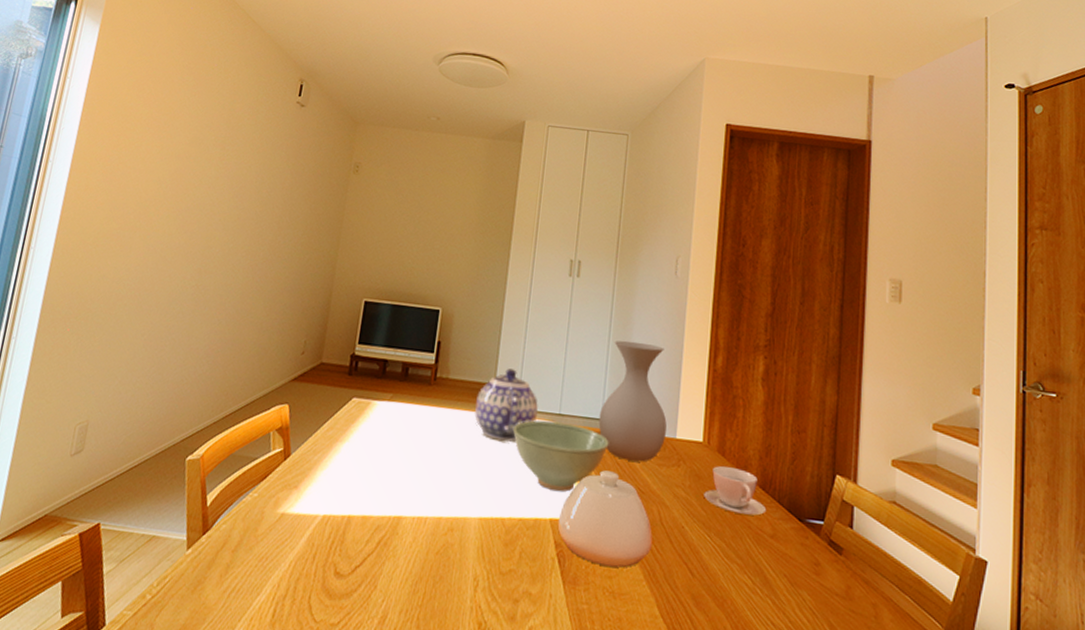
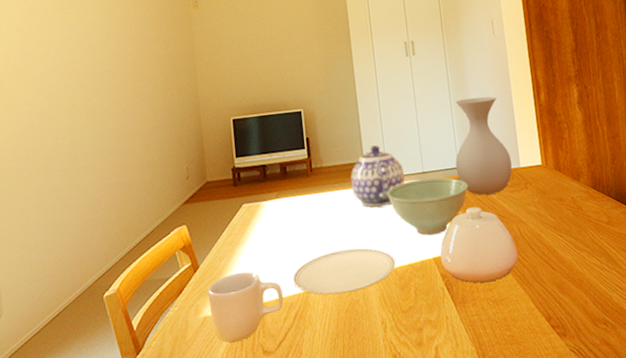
mug: none [289,473,372,553] -> present [207,272,283,343]
plate: none [386,478,505,533] -> present [293,248,396,296]
teacup: present [704,466,767,516] -> none [550,178,600,214]

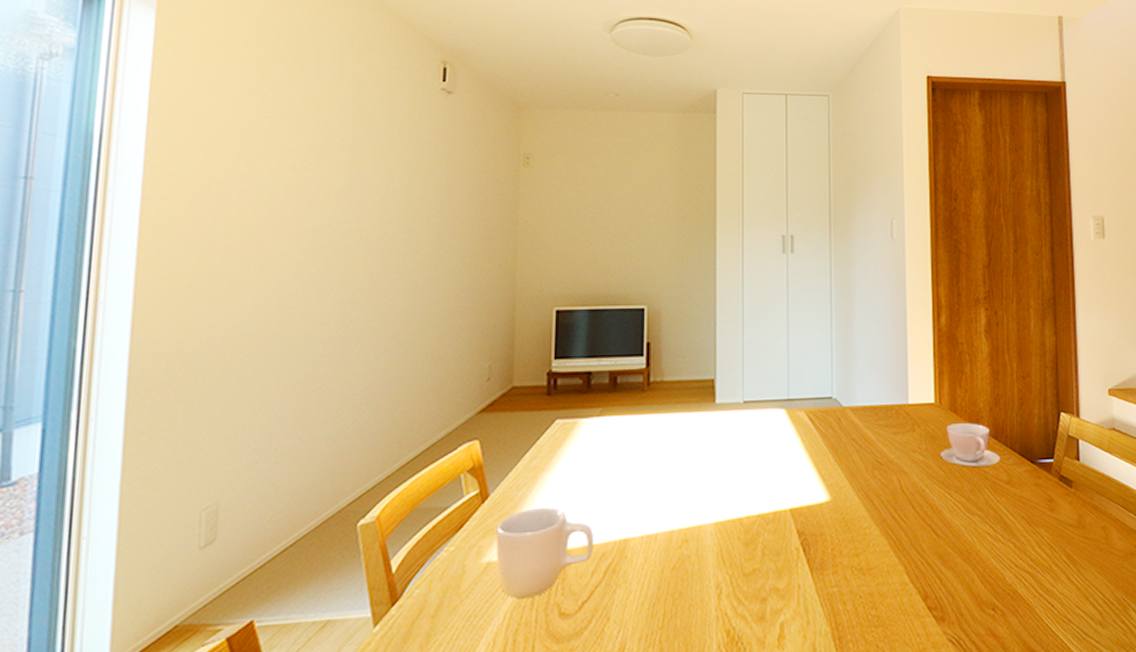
plate: present [293,248,396,296] -> none [609,488,741,547]
teapot: present [350,145,405,207] -> none [696,360,764,438]
bowl: present [386,177,468,235] -> none [740,407,842,479]
sugar bowl: present [440,206,519,283] -> none [798,448,896,545]
vase: present [455,96,512,196] -> none [829,312,898,435]
teacup: none [550,178,600,214] -> present [940,423,1001,468]

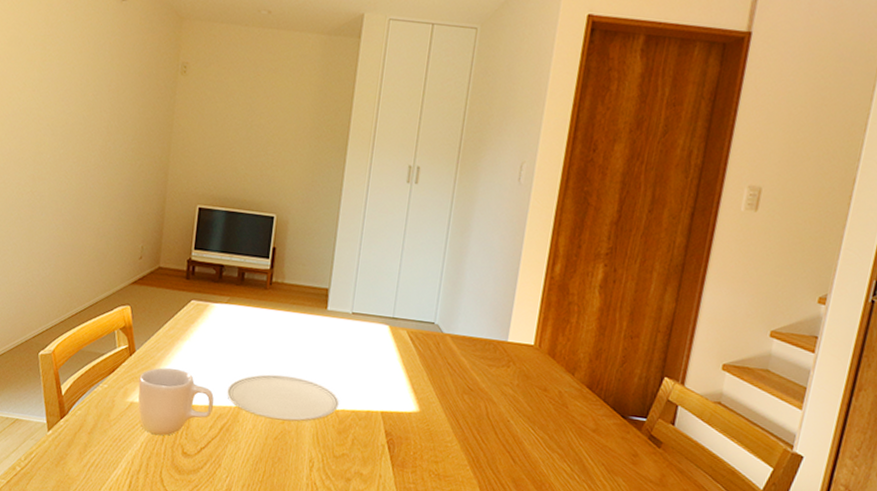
plate: none [609,488,741,547] -> present [227,374,339,422]
teacup: present [940,423,1001,468] -> none [531,367,592,412]

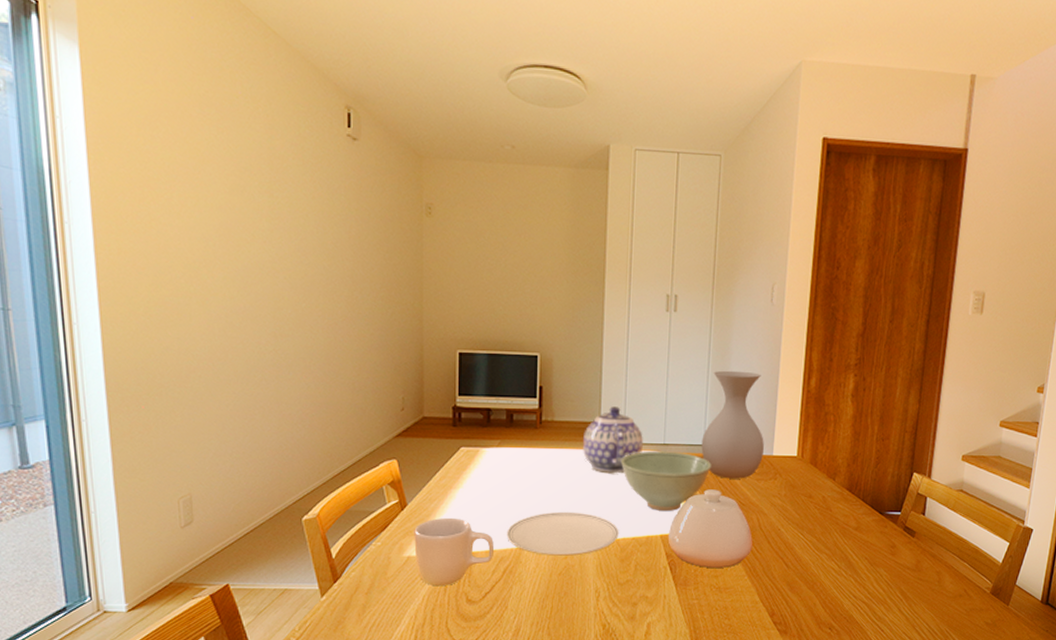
teapot: none [309,274,373,343] -> present [582,406,643,473]
bowl: none [346,323,441,388] -> present [620,451,712,511]
sugar bowl: none [388,369,479,455] -> present [667,489,753,568]
vase: none [431,247,502,363] -> present [701,370,764,479]

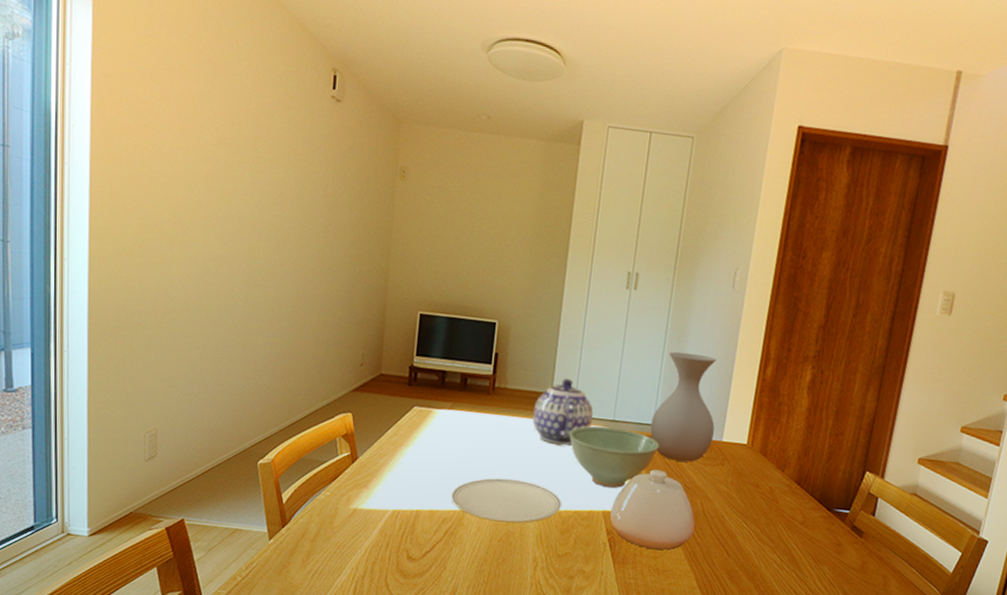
mug: present [414,517,494,587] -> none [361,474,438,541]

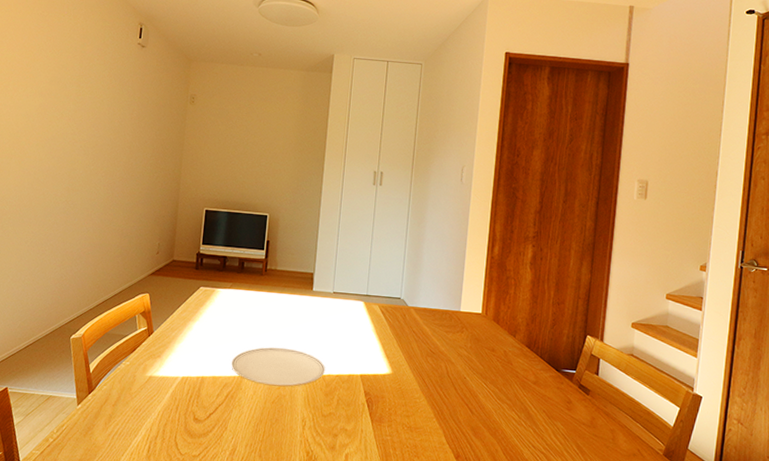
teapot: present [532,378,594,445] -> none [298,260,350,317]
bowl: present [568,426,660,488] -> none [329,300,407,354]
sugar bowl: present [609,469,695,550] -> none [366,337,441,409]
vase: present [650,352,717,462] -> none [398,235,453,330]

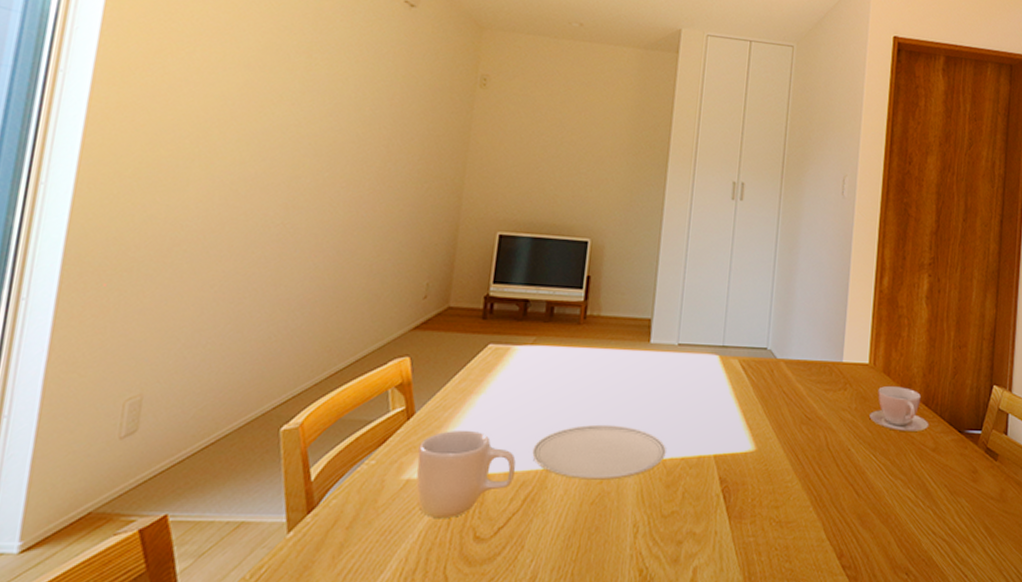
mug: none [155,345,220,405] -> present [416,430,516,519]
teacup: none [482,331,531,368] -> present [869,386,929,432]

